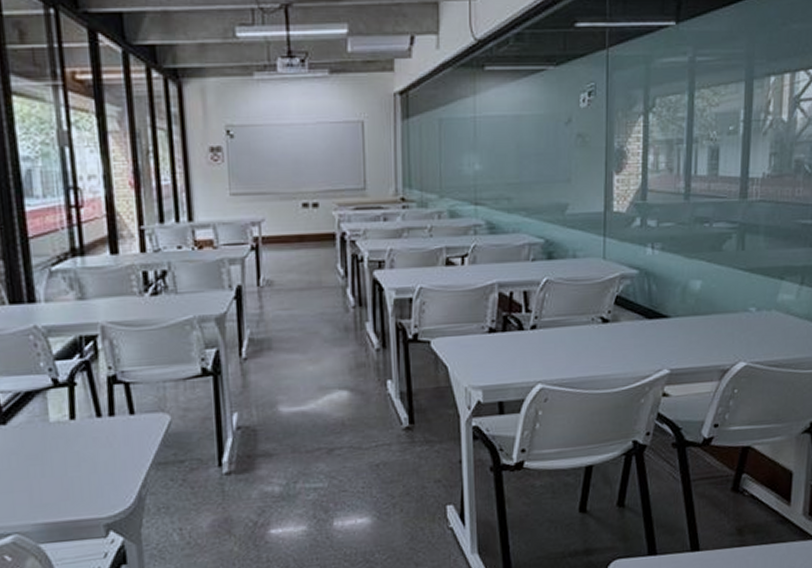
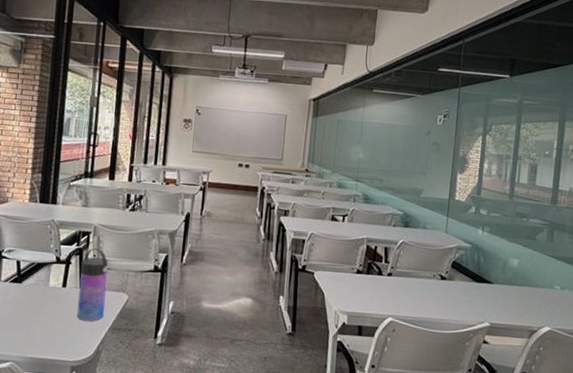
water bottle: none [91,355,141,461] -> present [76,247,108,322]

